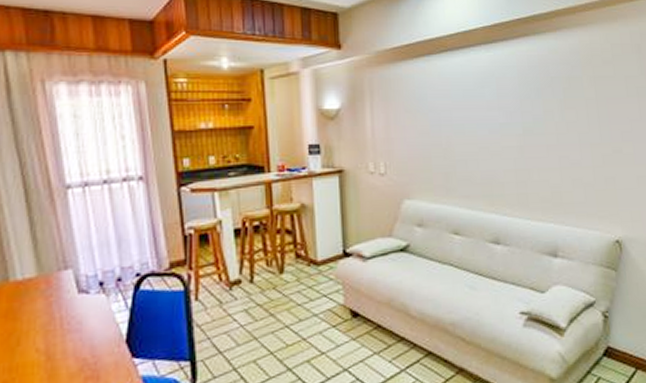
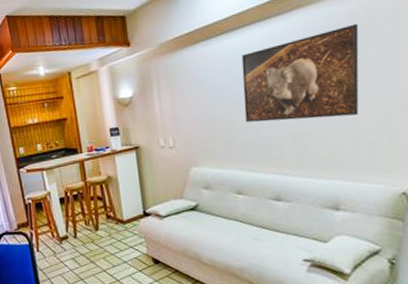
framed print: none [465,61,580,157] -> present [241,23,359,123]

